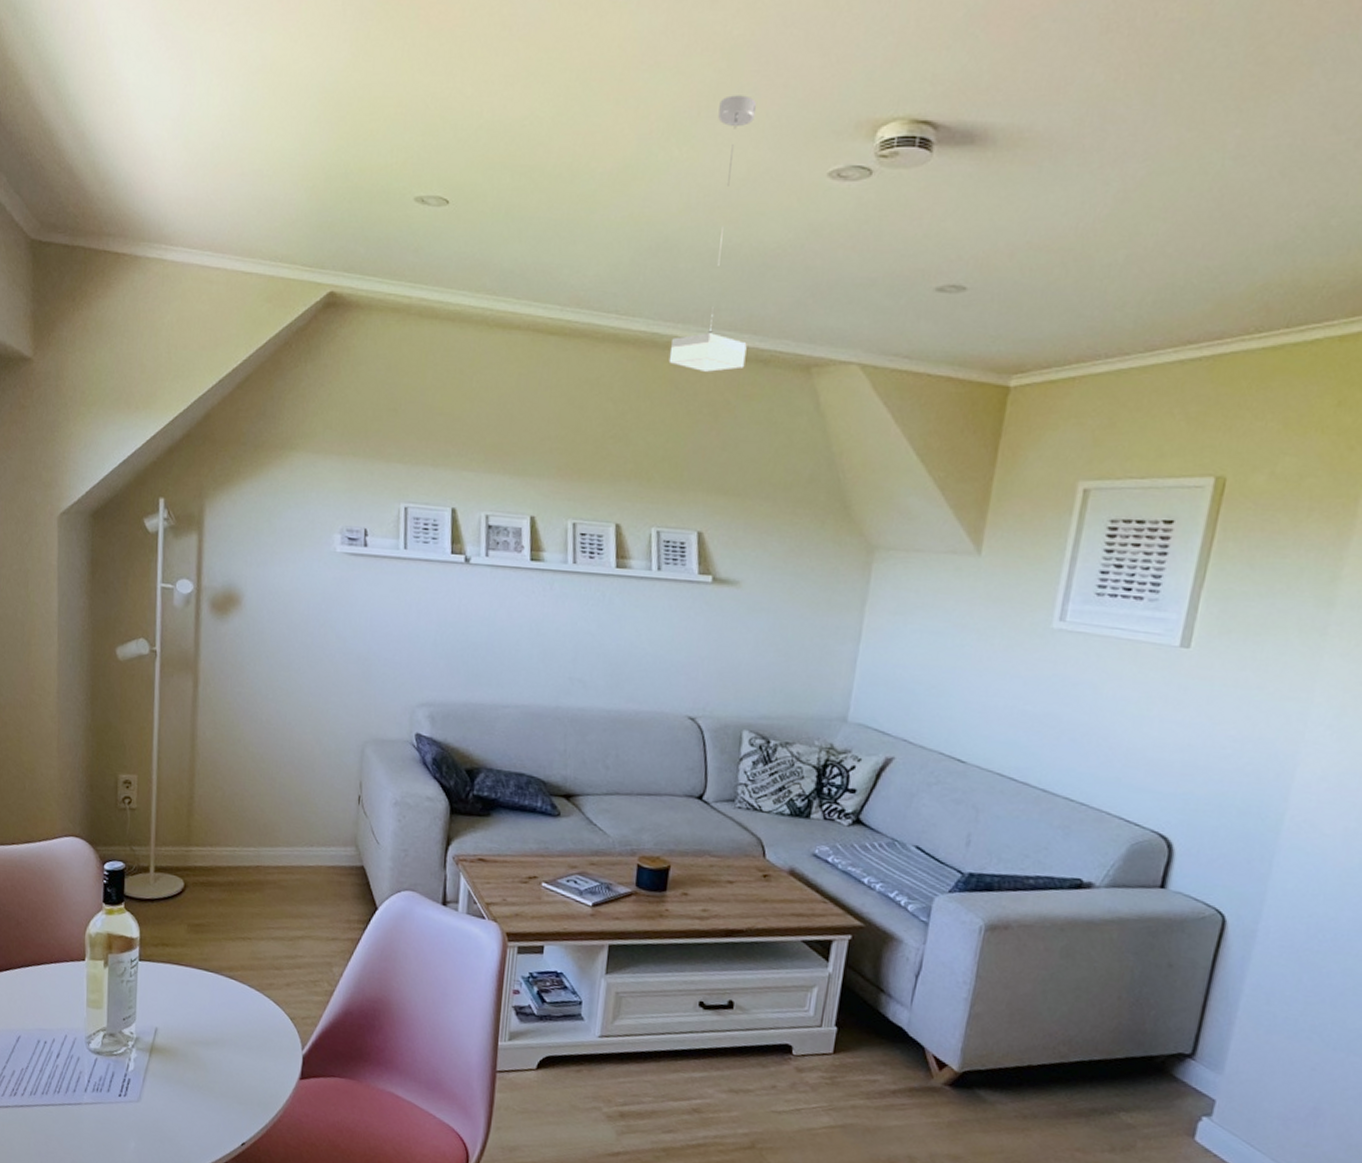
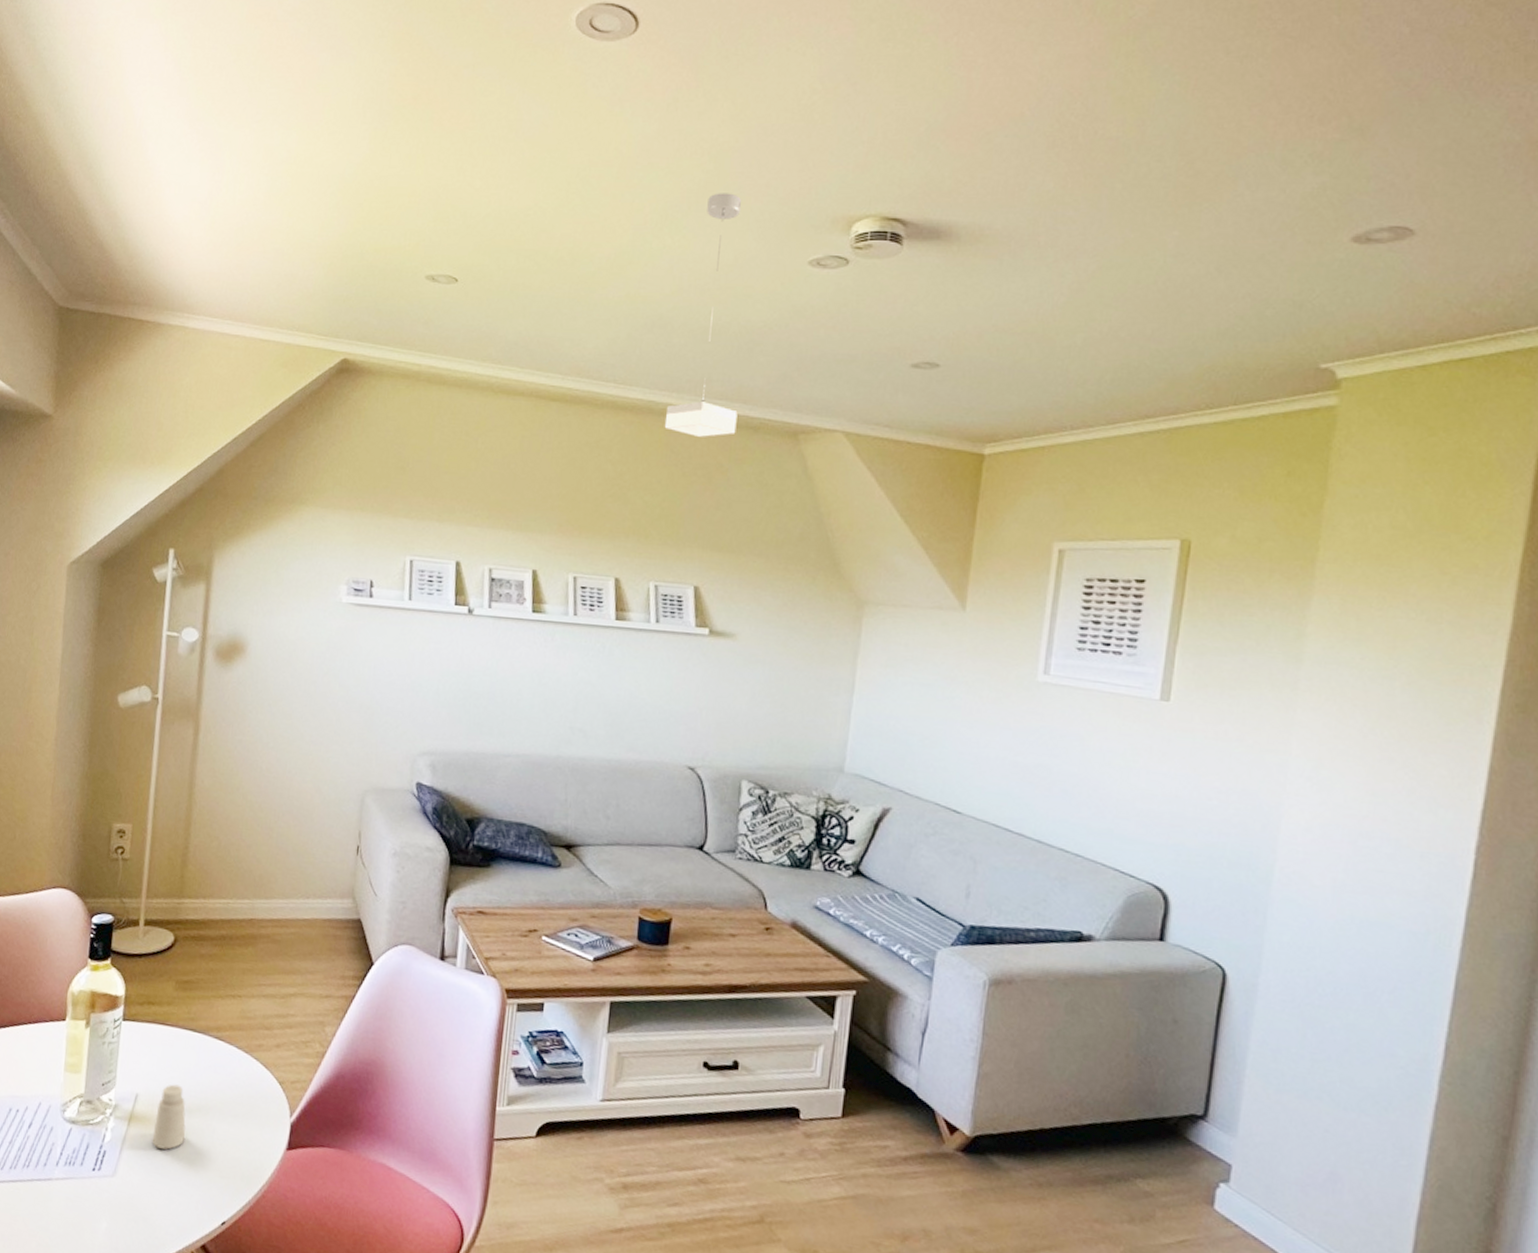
saltshaker: none [173,1019,204,1078] -> present [152,1084,186,1150]

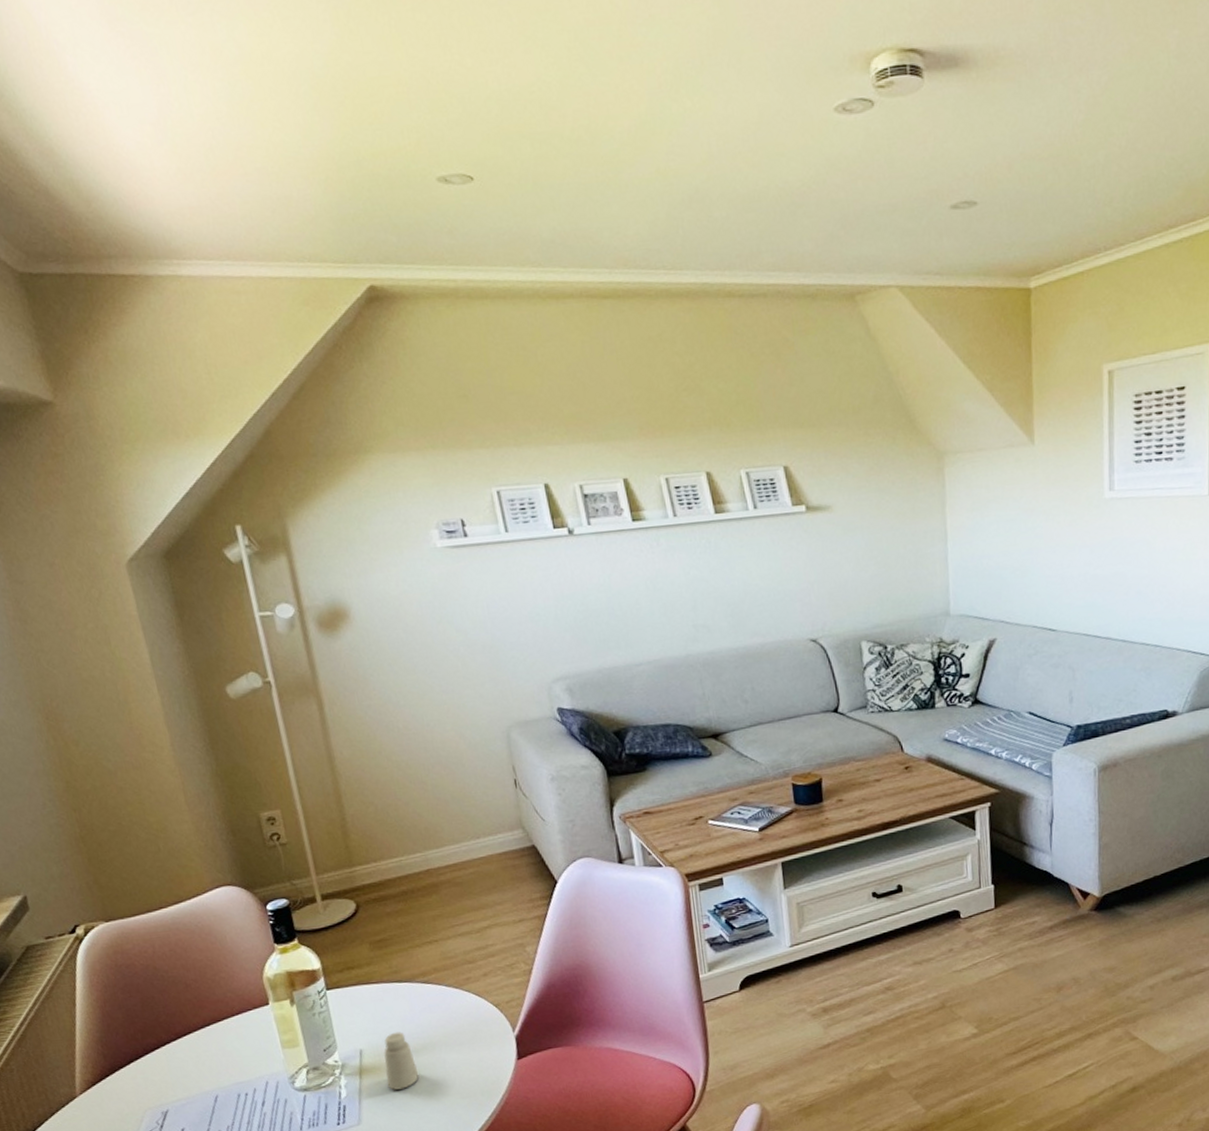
pendant lamp: present [664,193,742,437] -> none [720,40,795,314]

